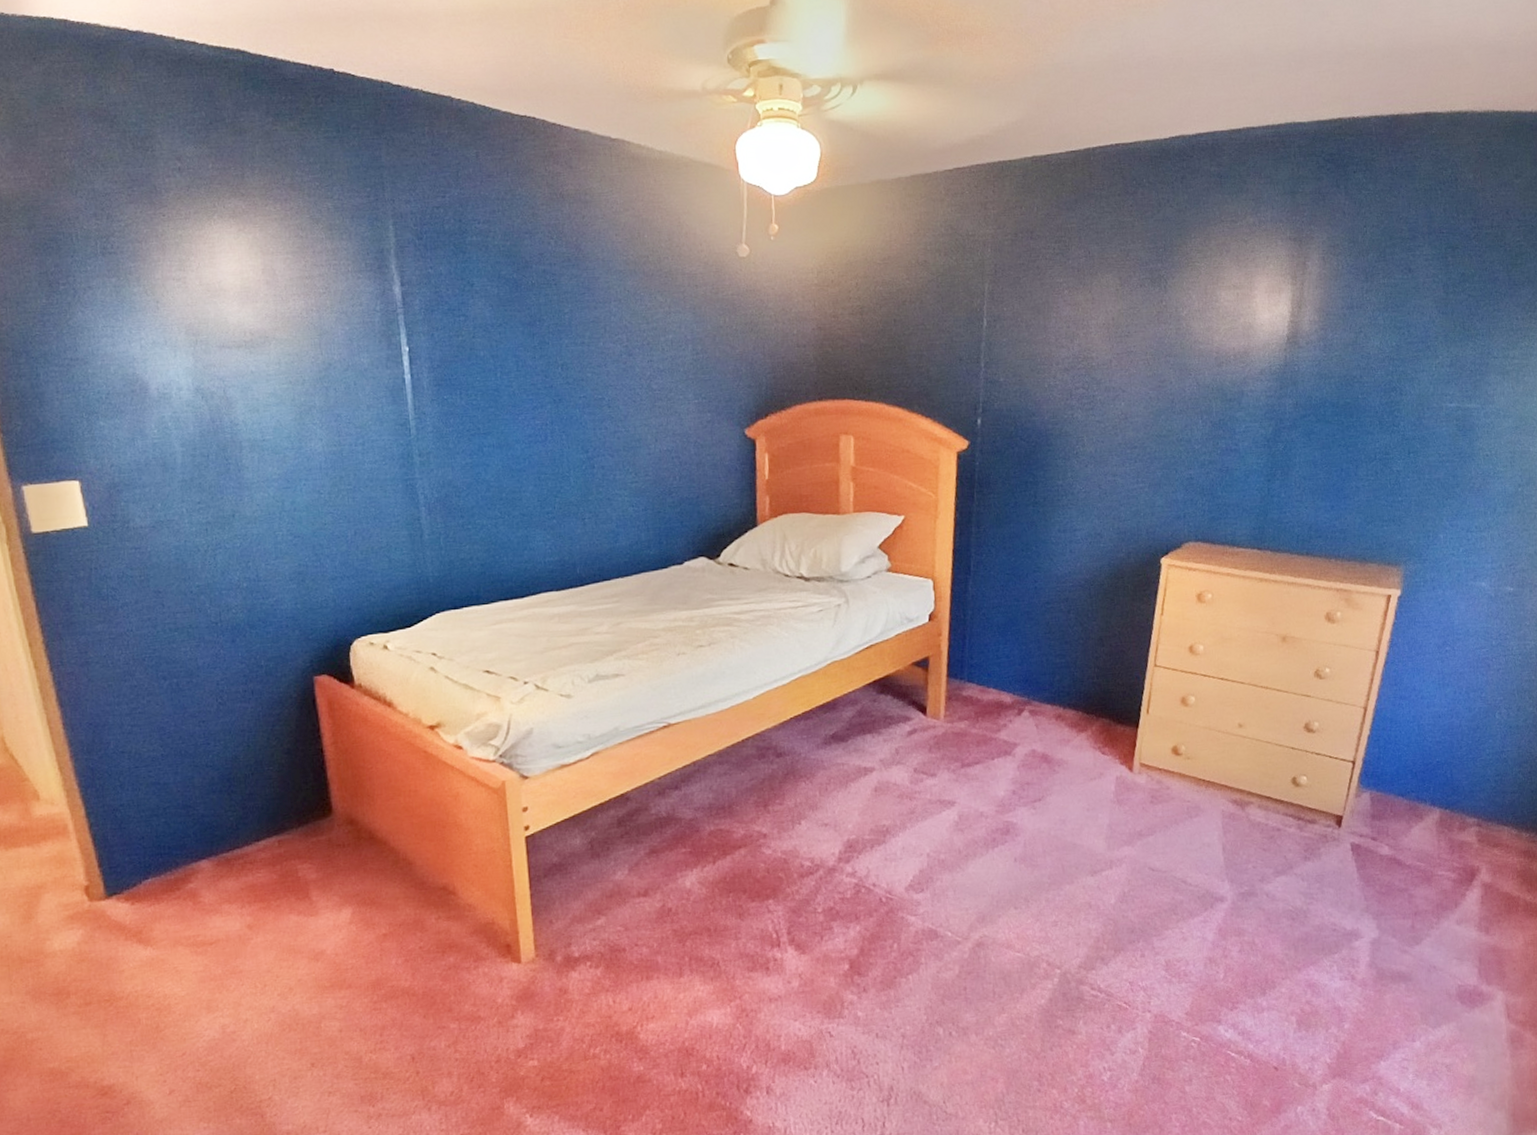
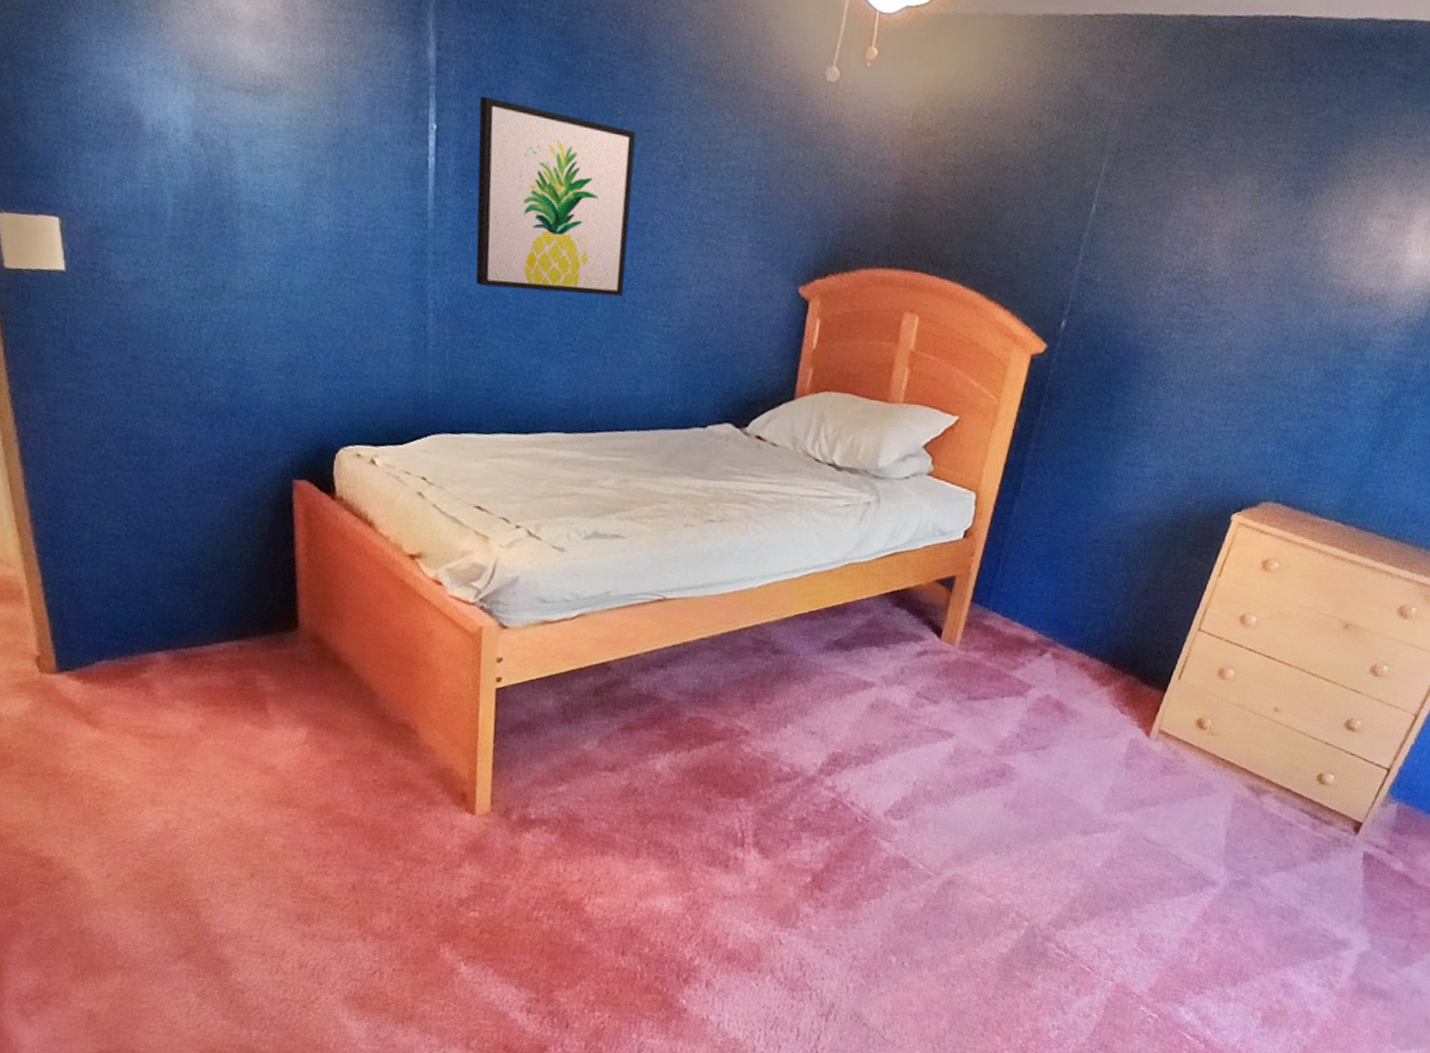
wall art: none [444,316,592,476] -> present [476,95,636,297]

